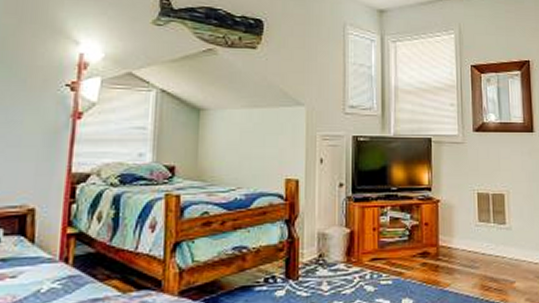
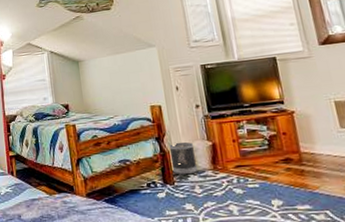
wastebasket: none [299,227,330,268] -> present [168,142,198,175]

